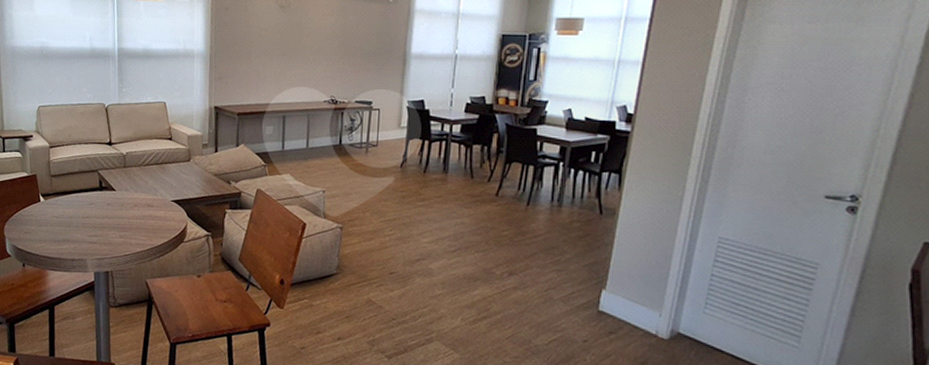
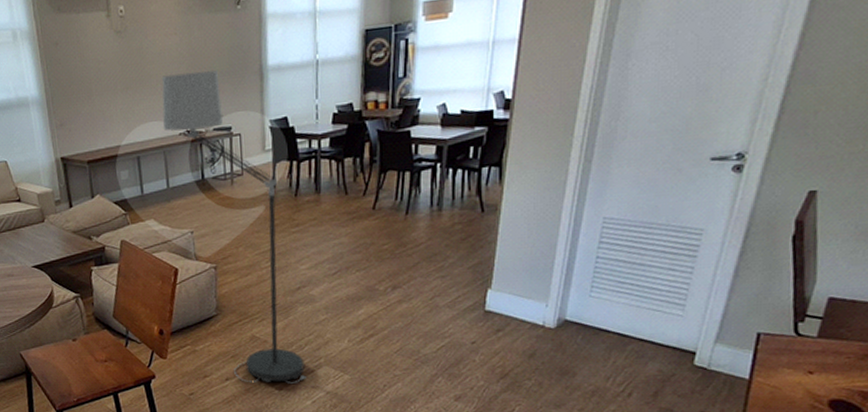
floor lamp: none [310,49,417,354] -> present [162,70,306,384]

